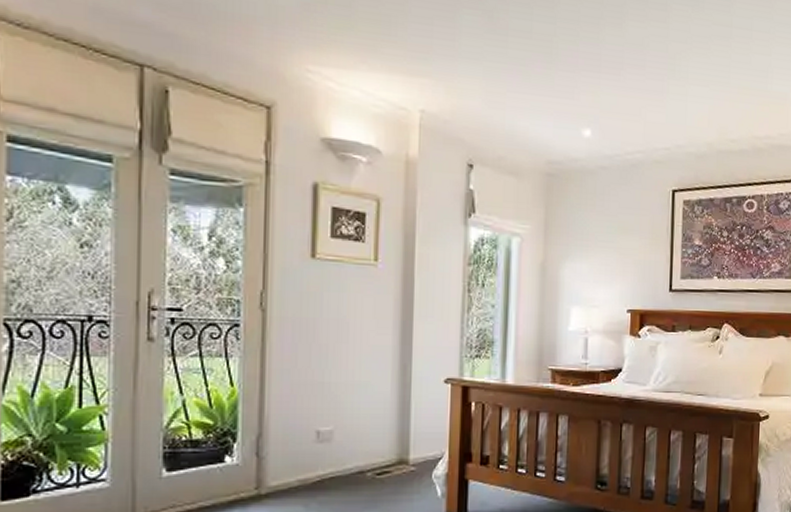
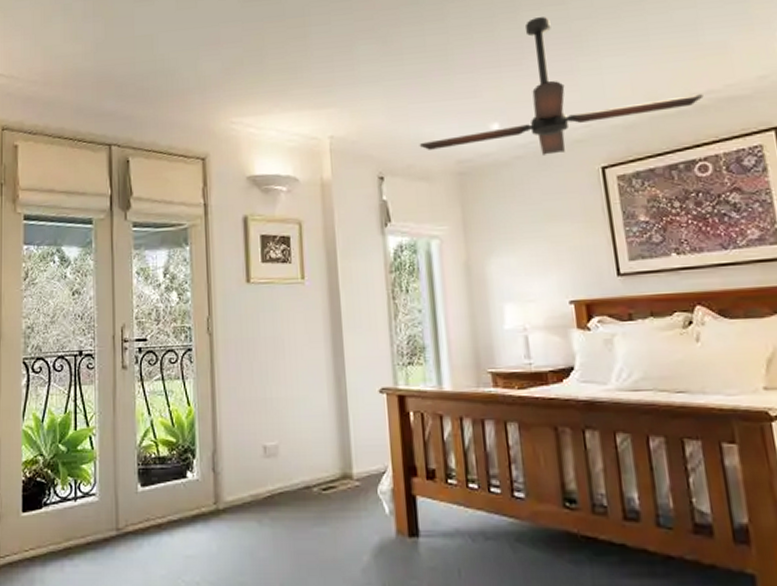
ceiling fan: none [512,30,762,171] -> present [419,17,704,155]

